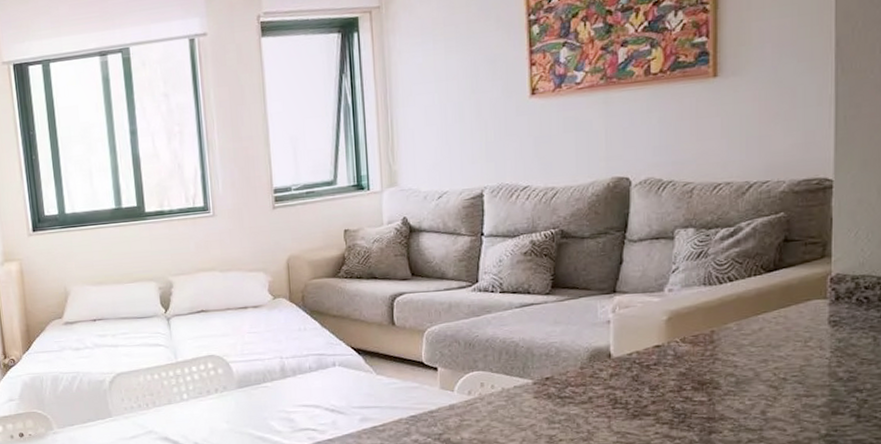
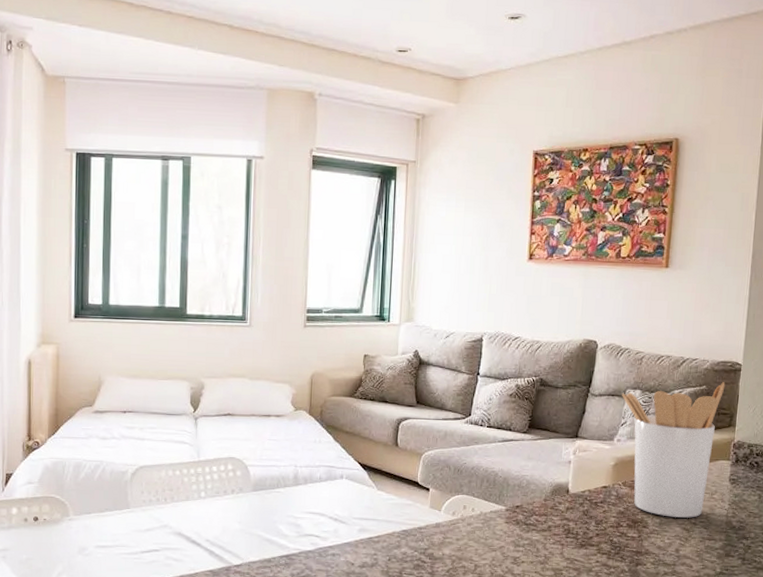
utensil holder: none [669,205,812,374] -> present [622,382,725,518]

